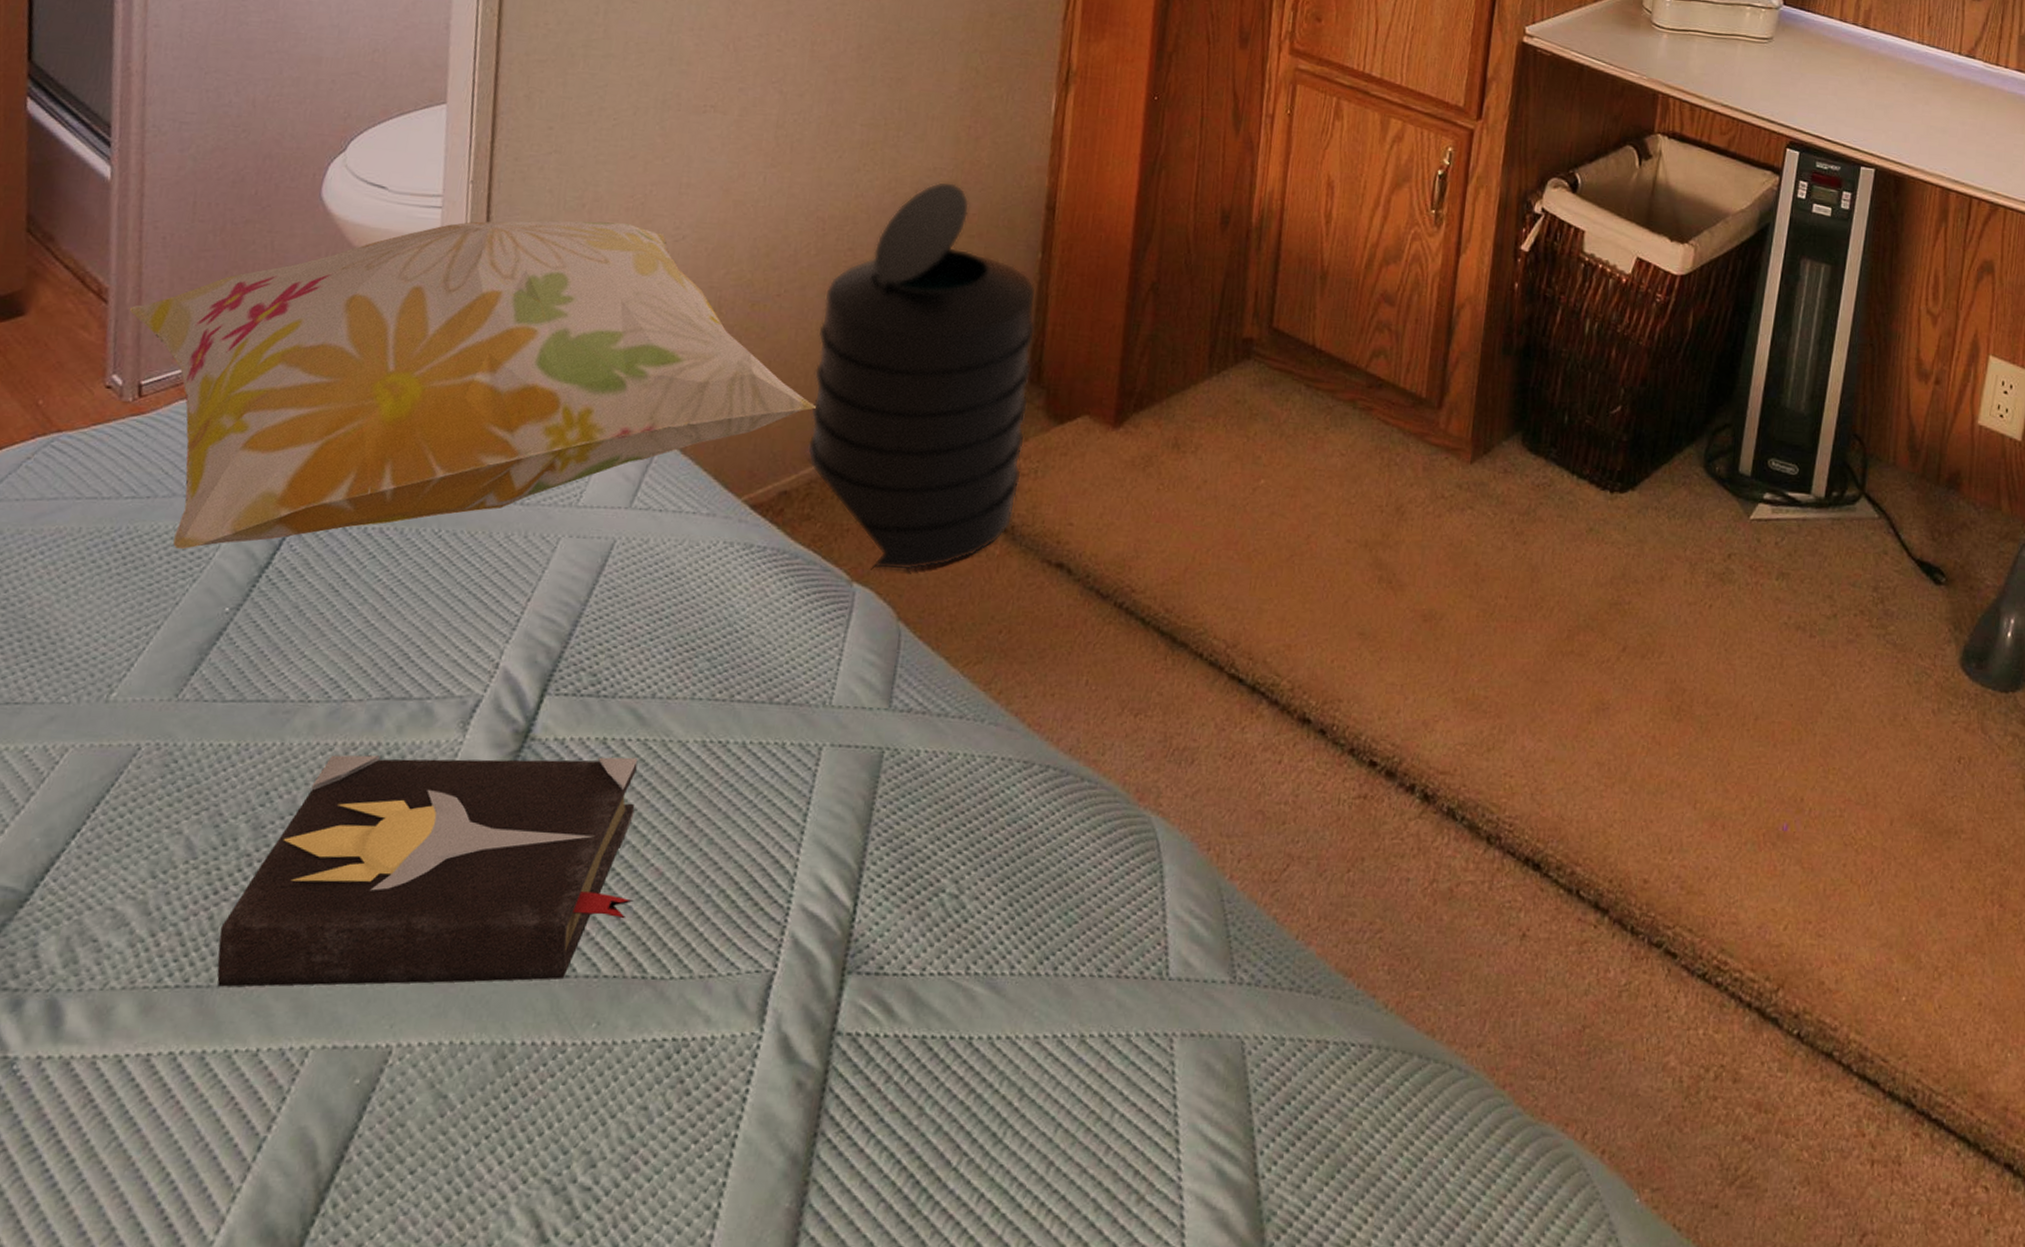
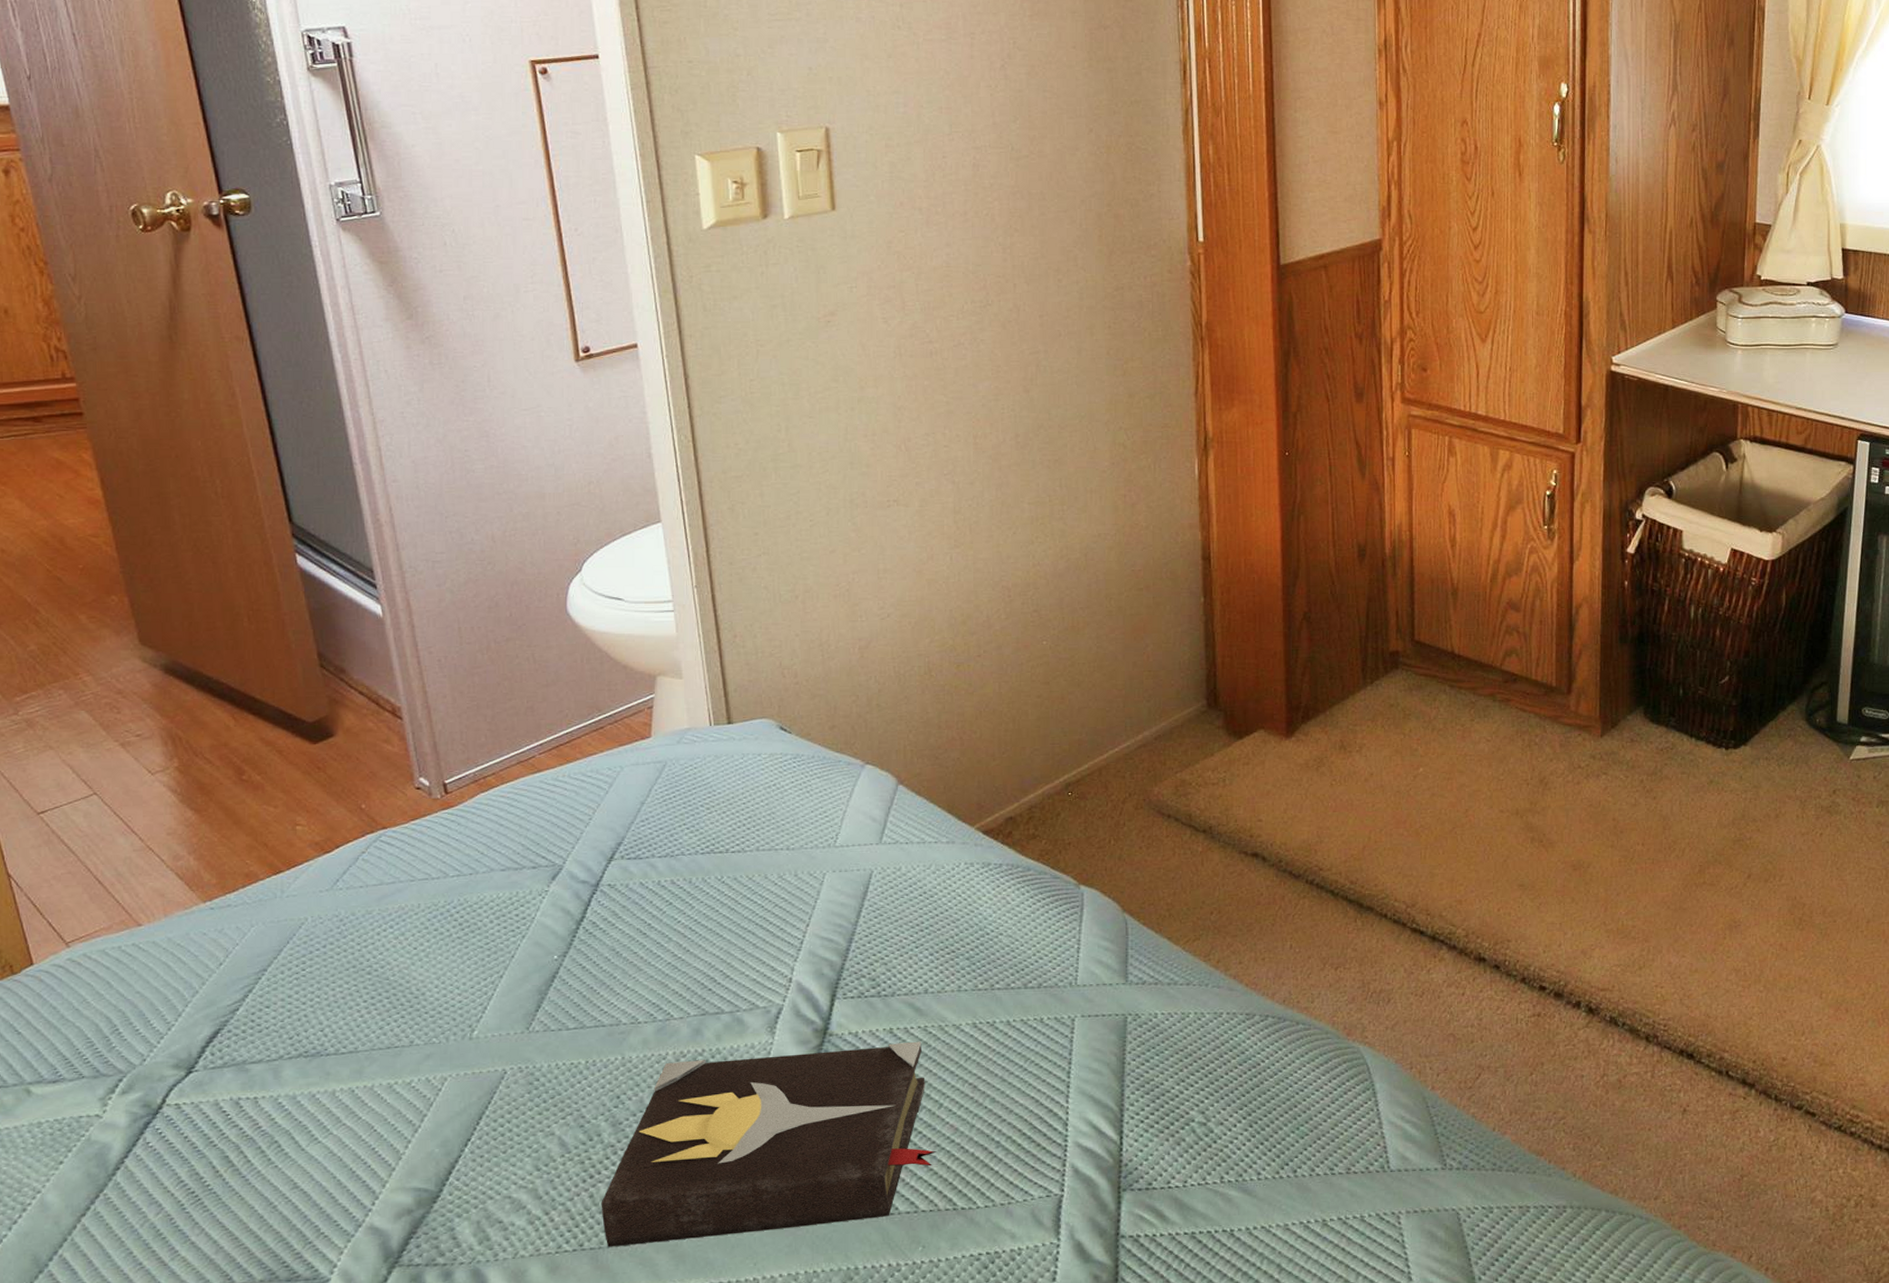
decorative pillow: present [129,220,817,549] -> none [422,608,1027,913]
trash can: present [807,181,1037,571] -> none [1019,544,1211,873]

